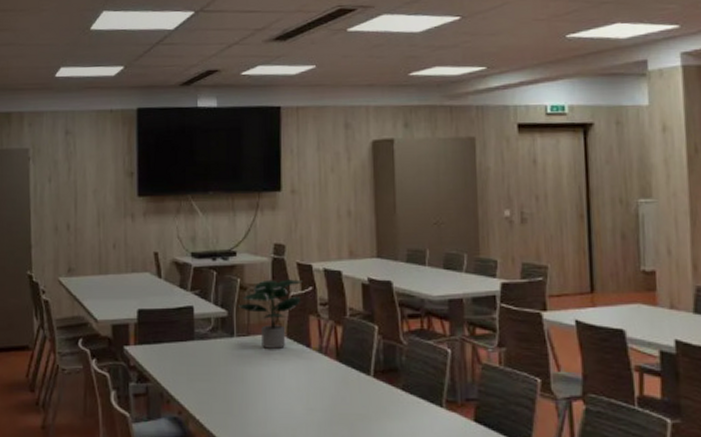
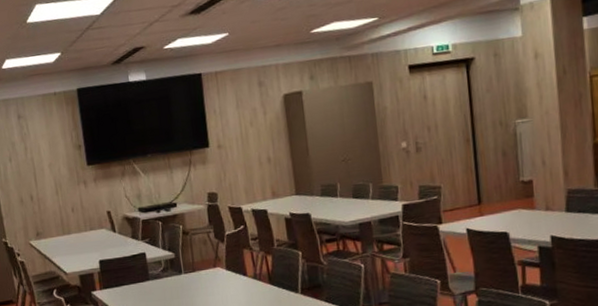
potted plant: present [238,279,303,349] -> none [183,221,236,281]

